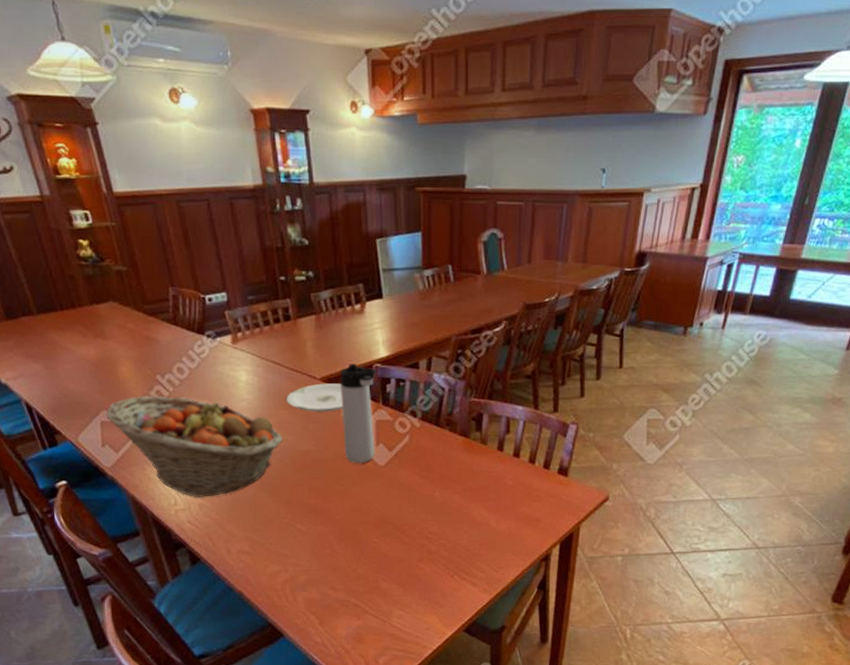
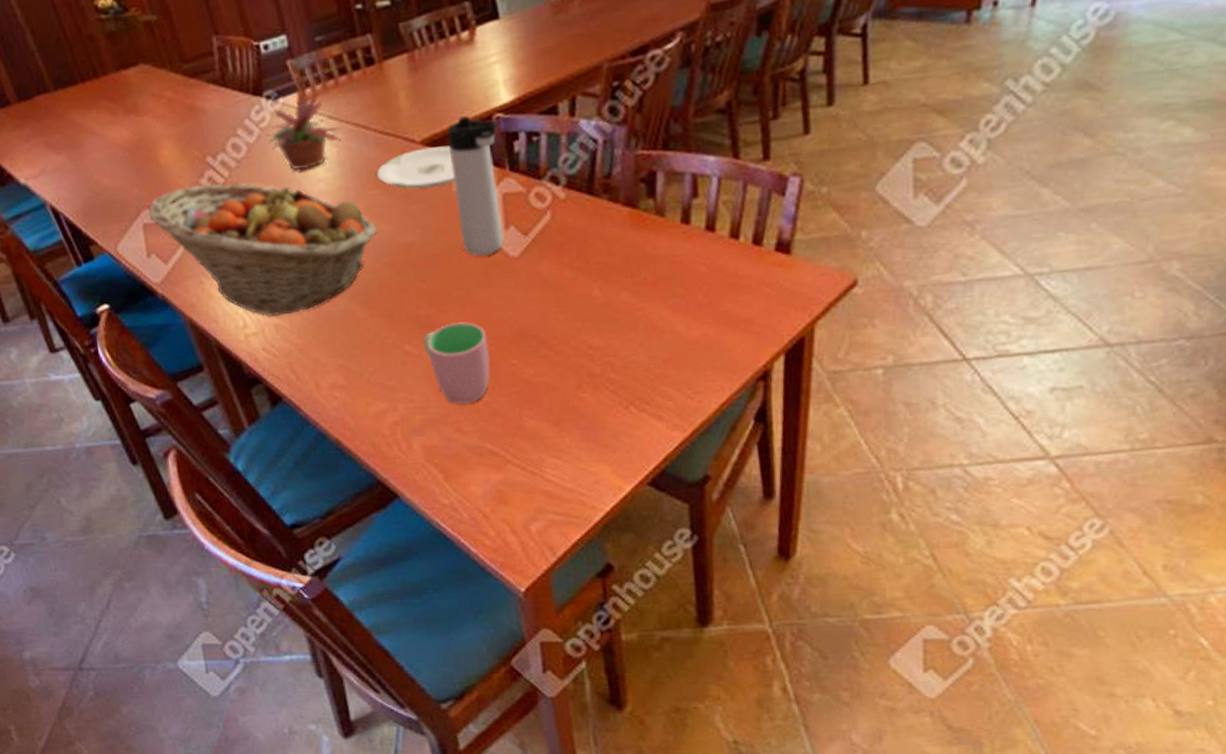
potted plant: none [198,335,263,392] -> present [258,90,343,170]
cup: none [311,510,358,570] -> present [423,322,490,406]

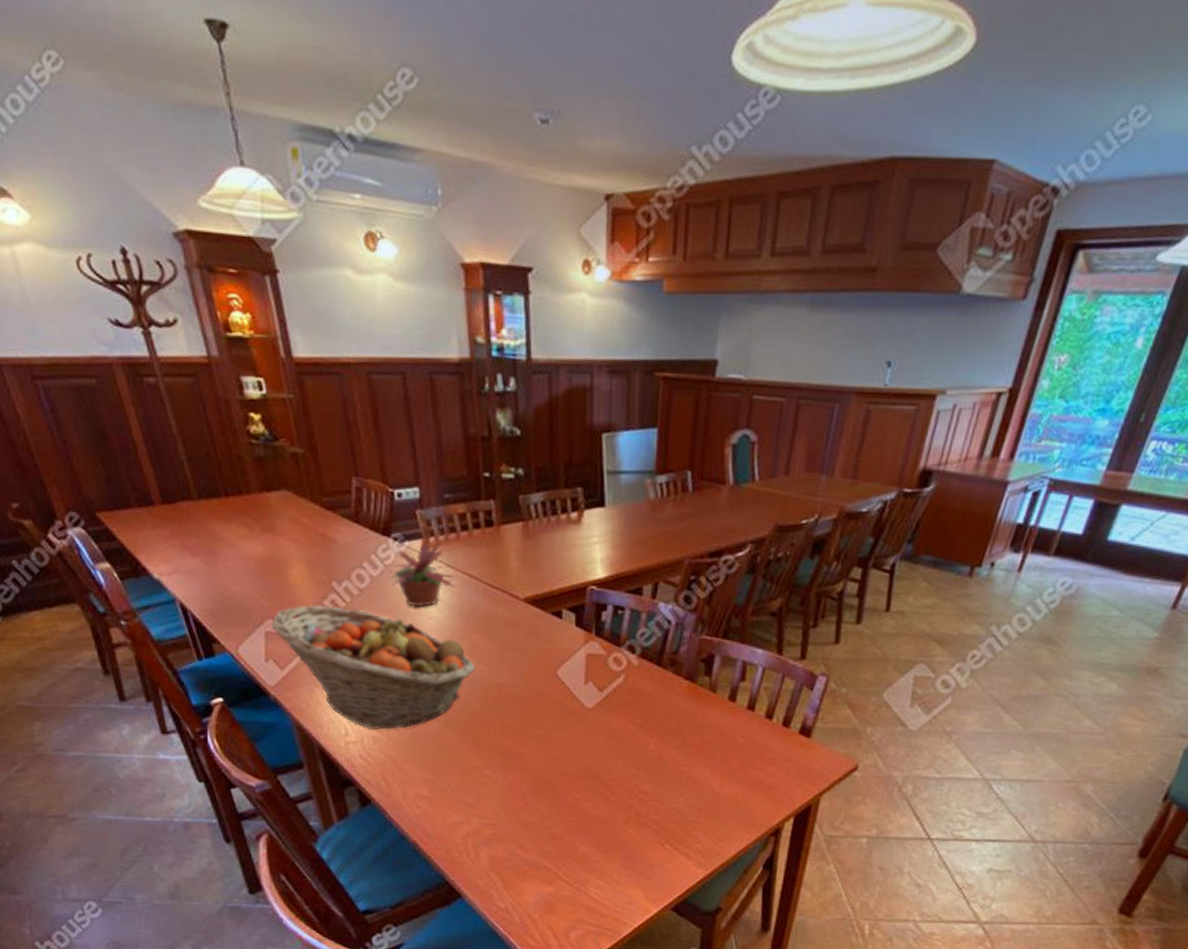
plate: present [377,146,455,189] -> none [482,605,549,640]
cup: present [423,322,490,406] -> none [501,756,557,826]
thermos bottle: present [448,116,504,256] -> none [546,583,591,703]

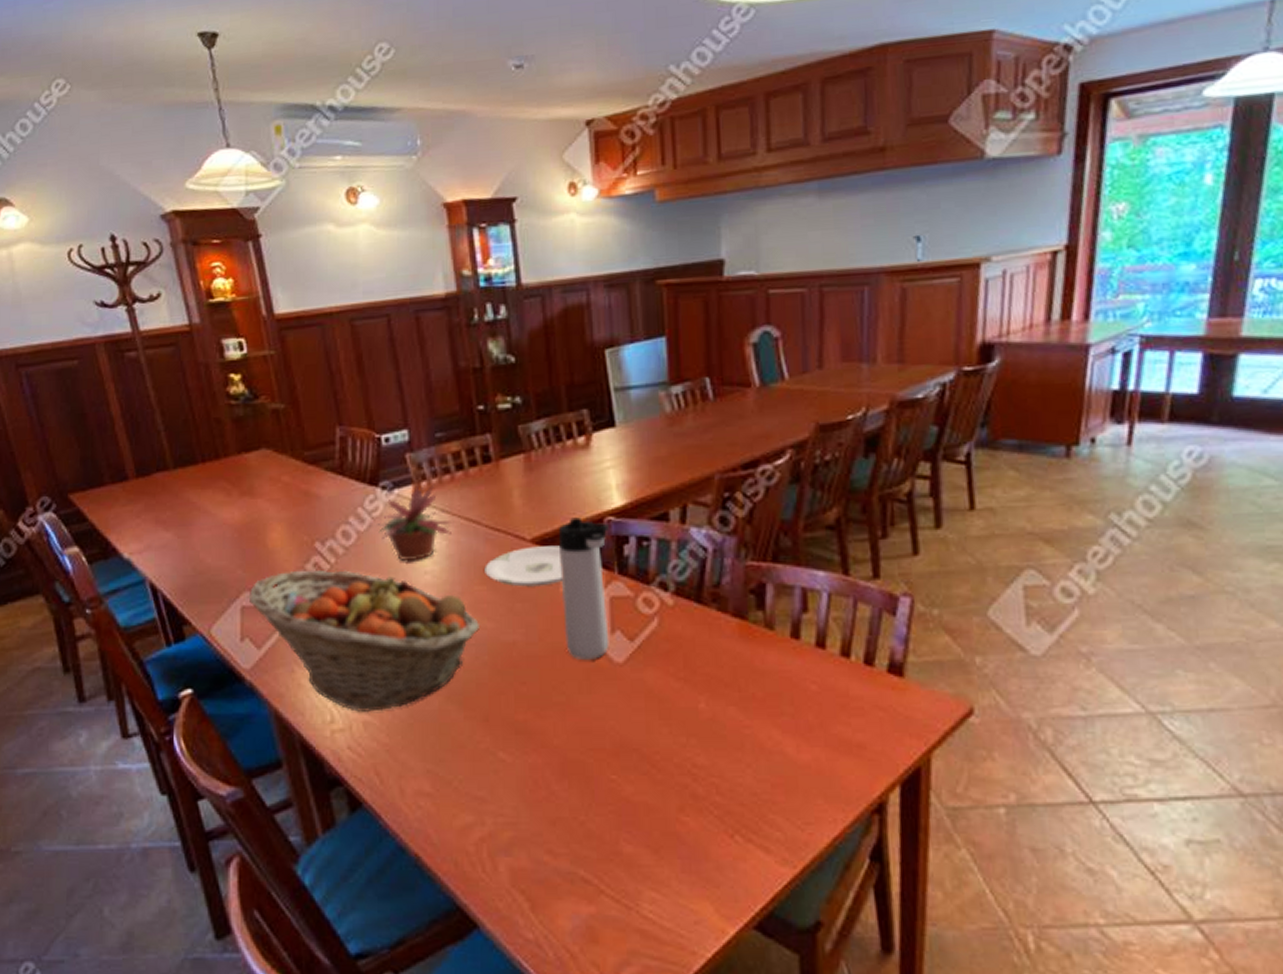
plate: none [482,605,549,640] -> present [484,545,562,587]
thermos bottle: none [546,583,591,703] -> present [558,517,610,660]

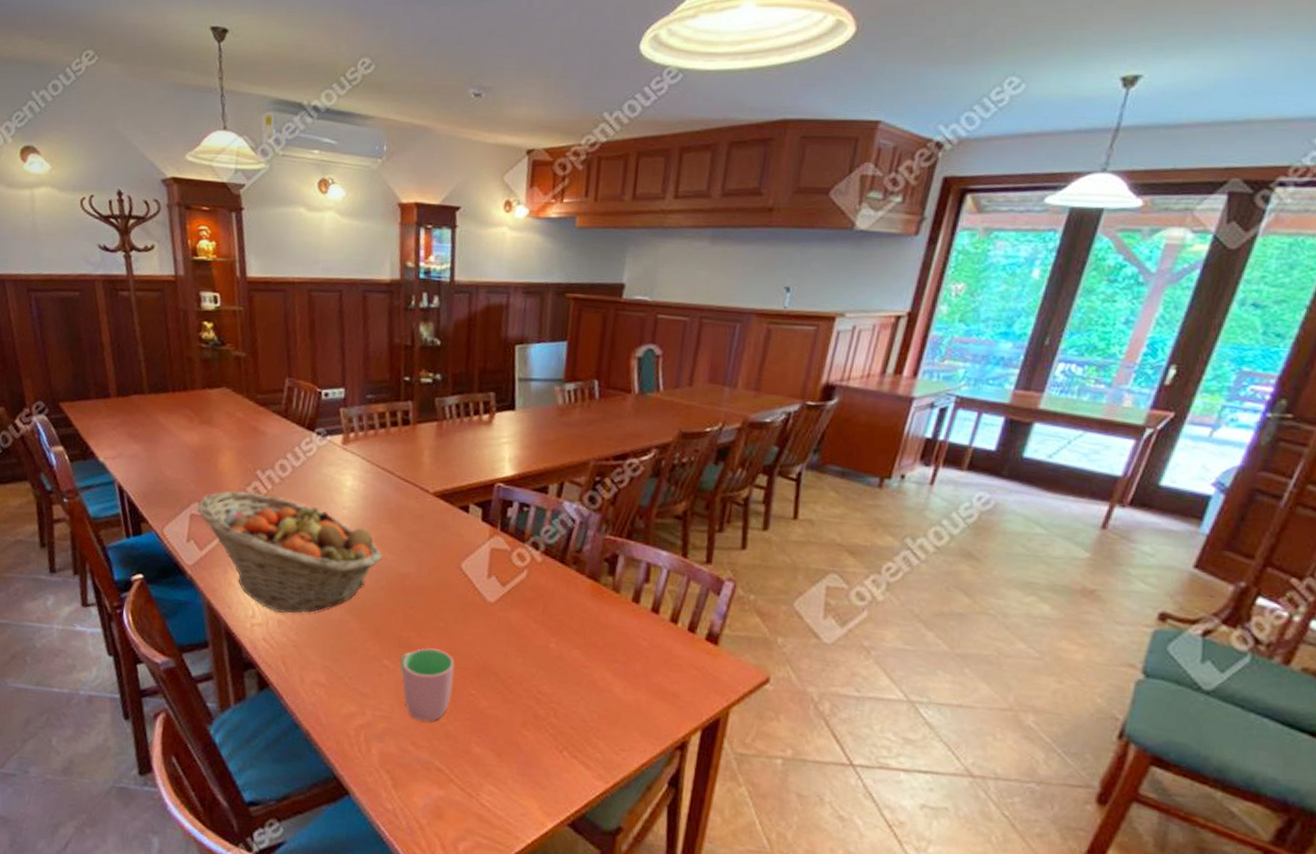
potted plant: present [369,484,454,561] -> none [303,435,373,498]
plate: present [484,545,562,587] -> none [392,498,457,532]
cup: none [518,730,588,824] -> present [399,648,455,722]
thermos bottle: present [558,517,610,660] -> none [449,479,498,597]

